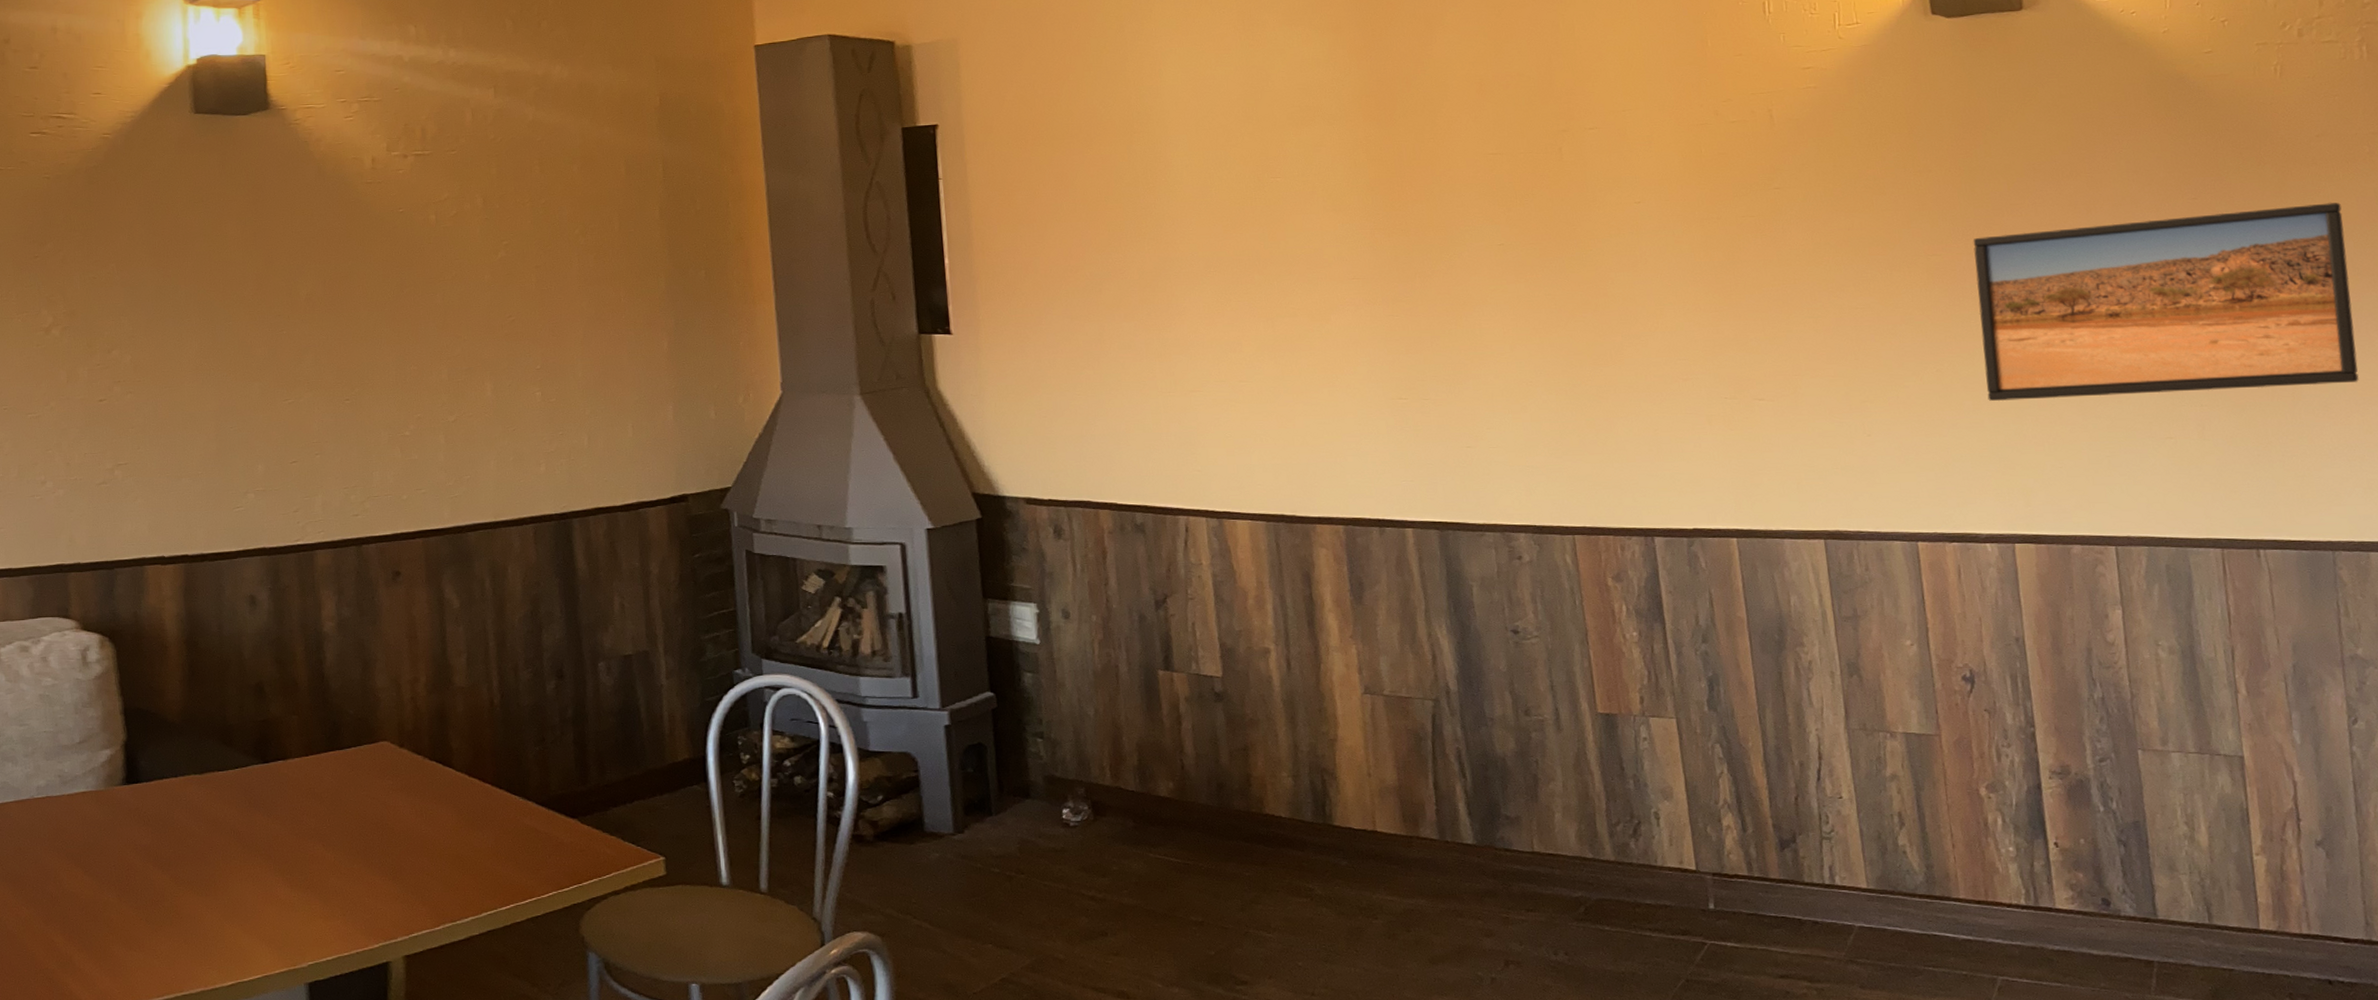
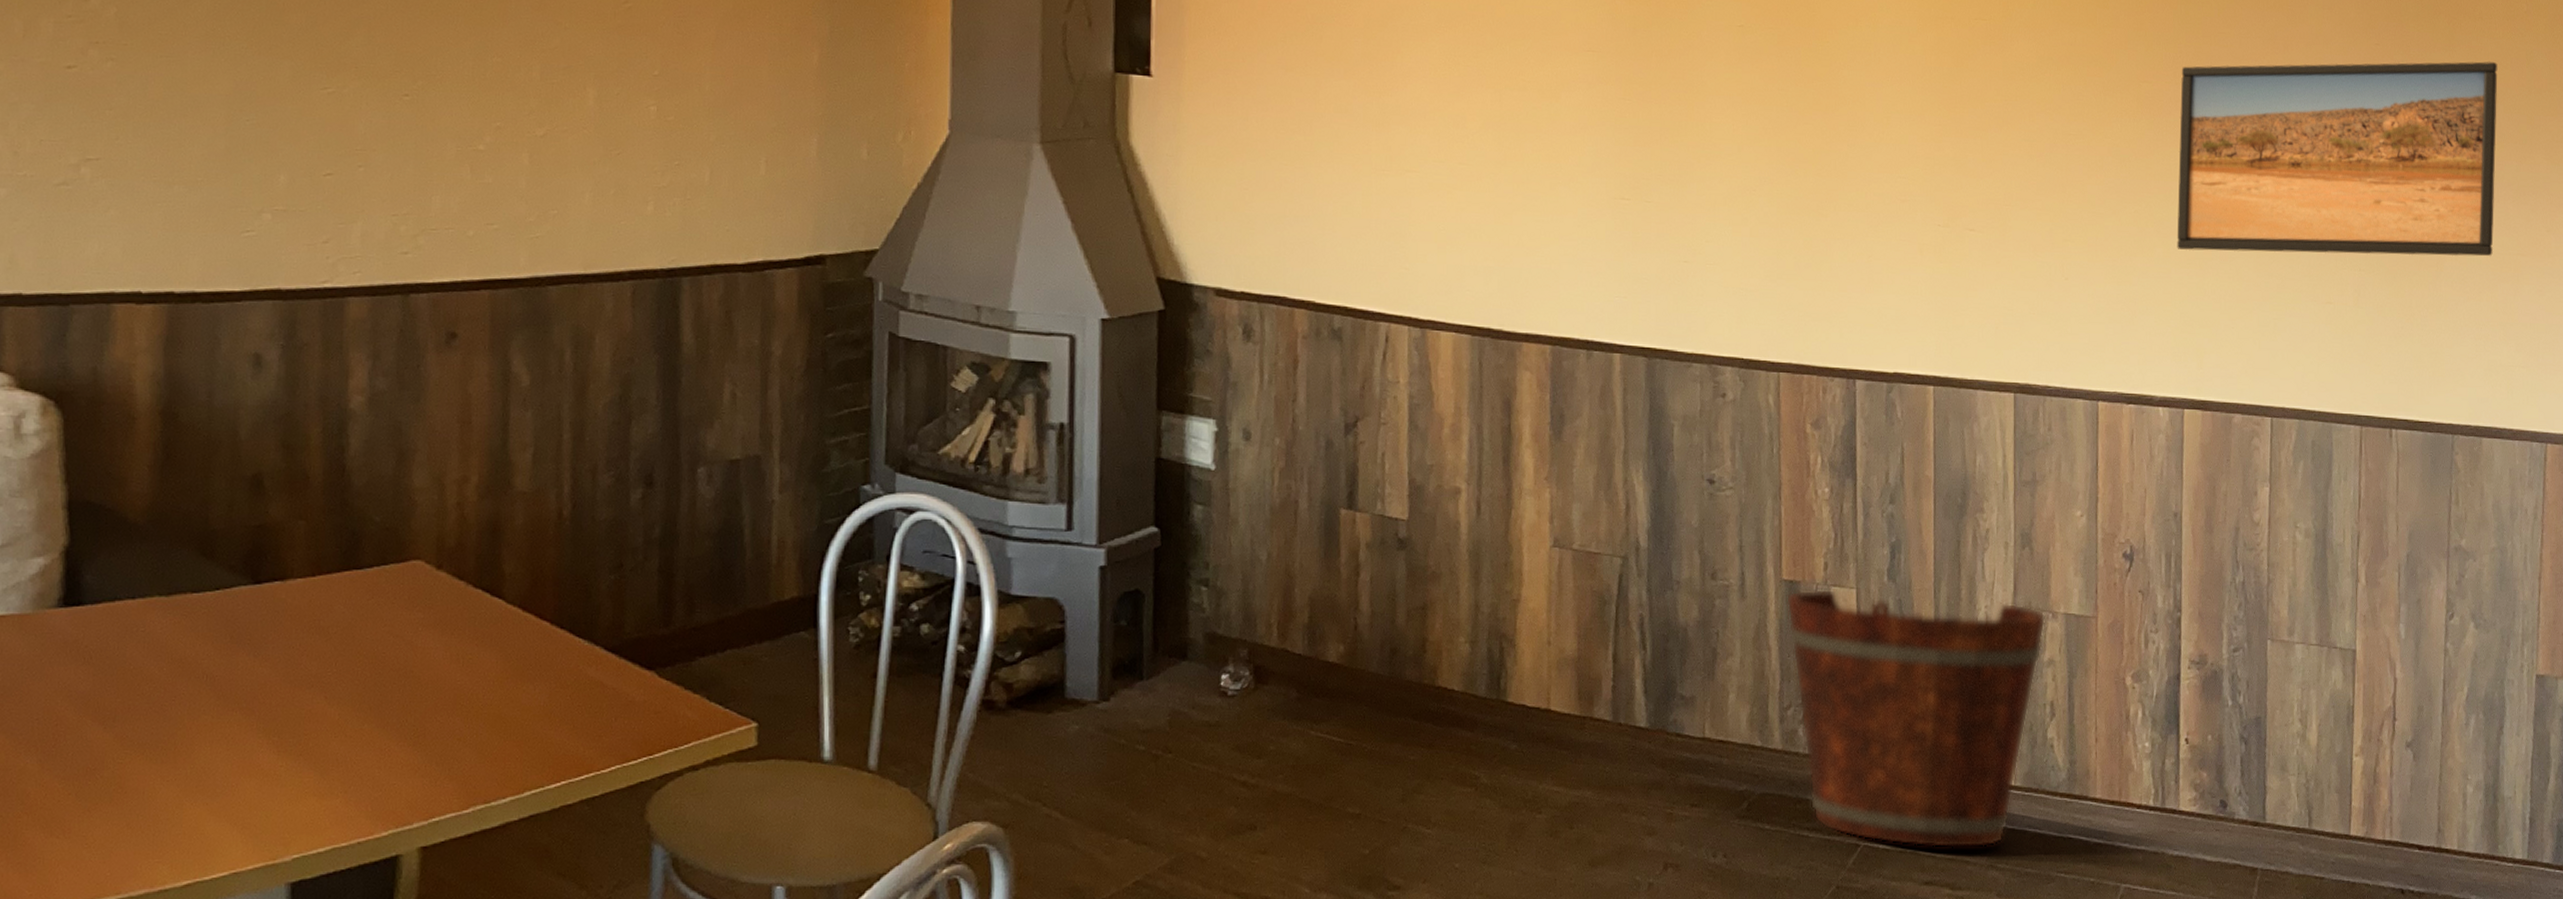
bucket: none [1603,719,1885,945] -> present [1786,588,2046,848]

